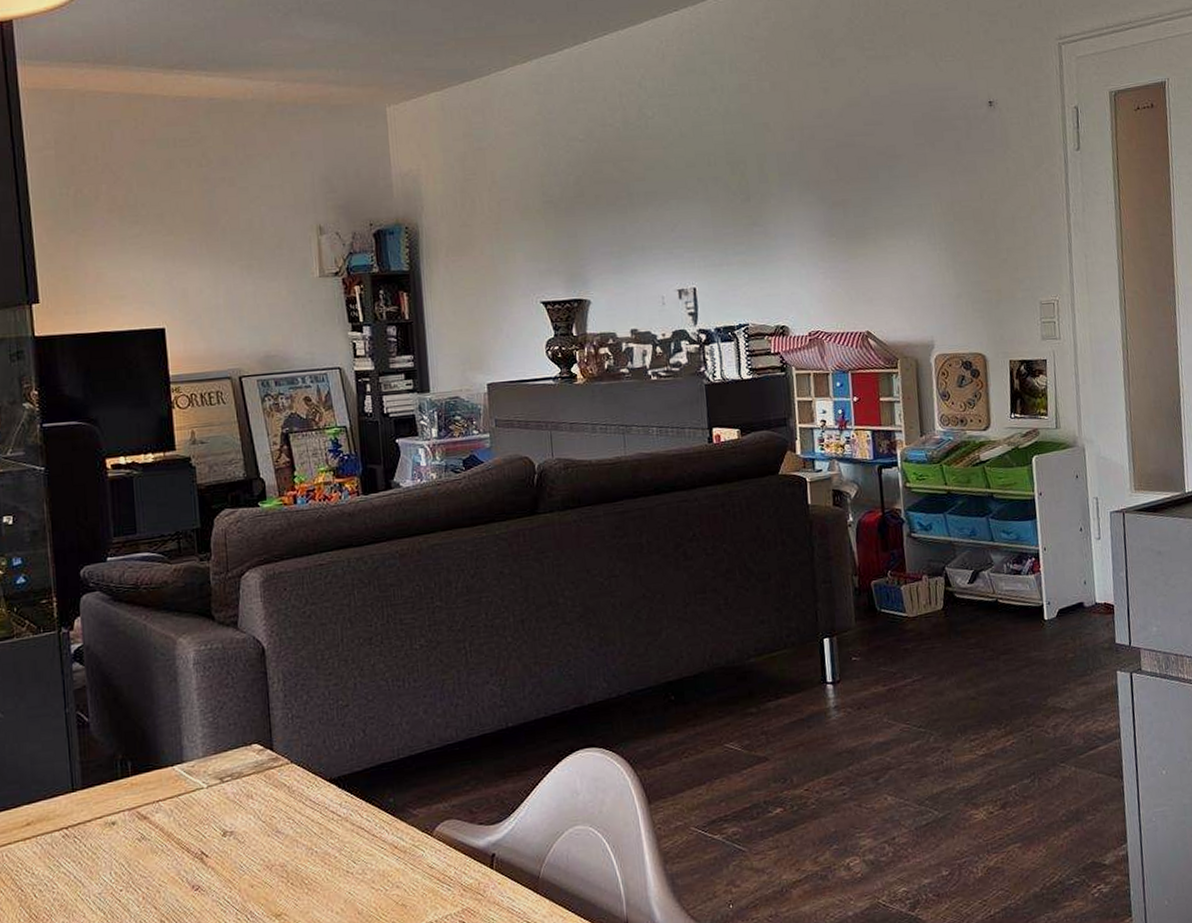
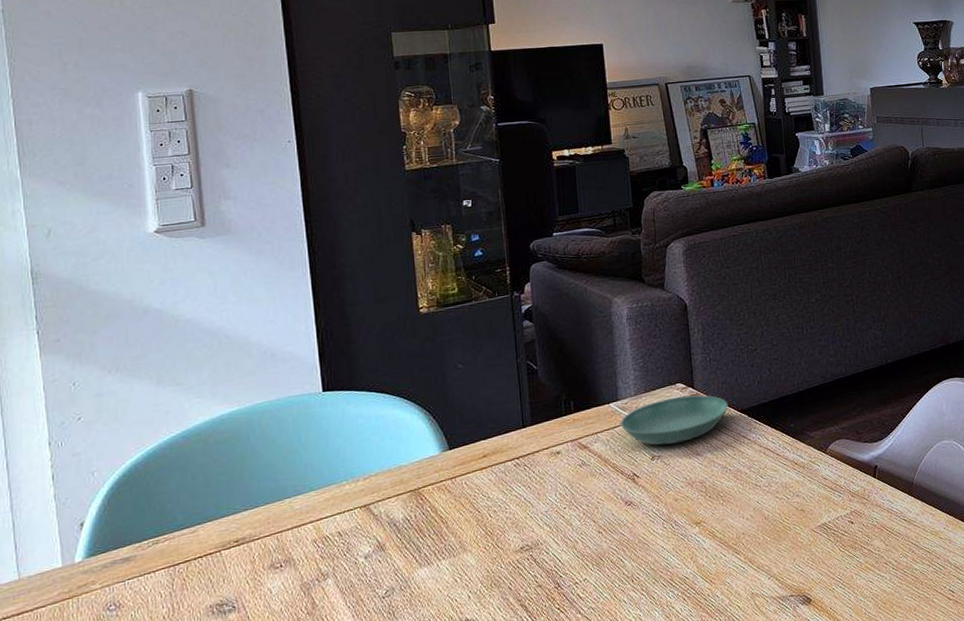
saucer: none [185,759,315,819] -> present [619,395,729,446]

